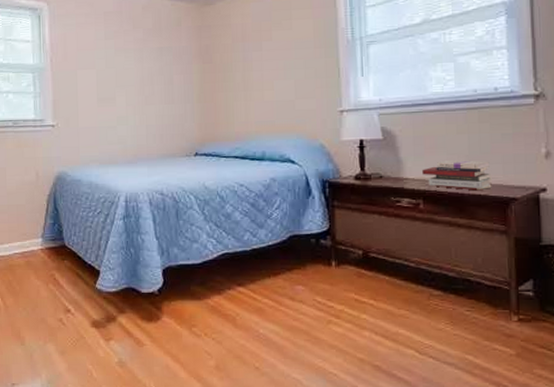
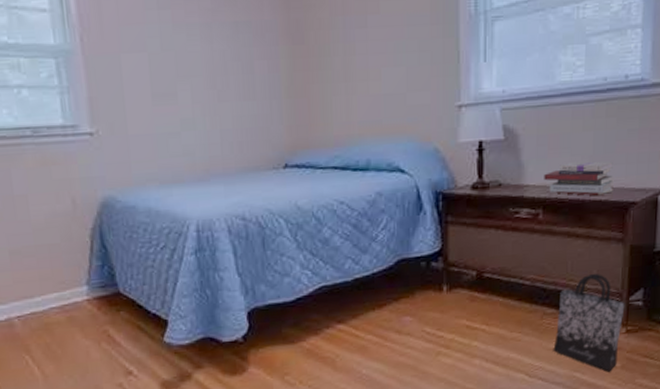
shopping bag: none [442,261,515,358] -> present [553,273,625,372]

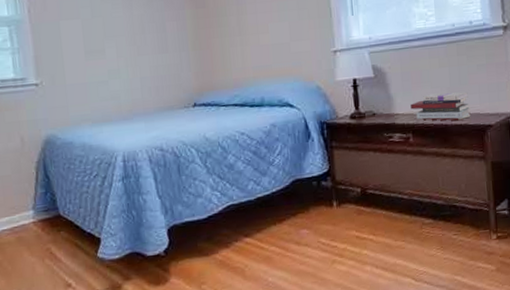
shopping bag: present [553,273,625,372] -> none [434,187,493,275]

